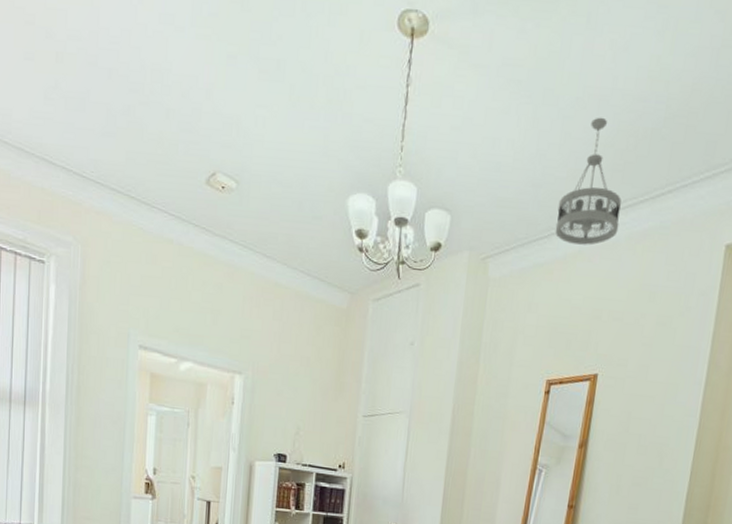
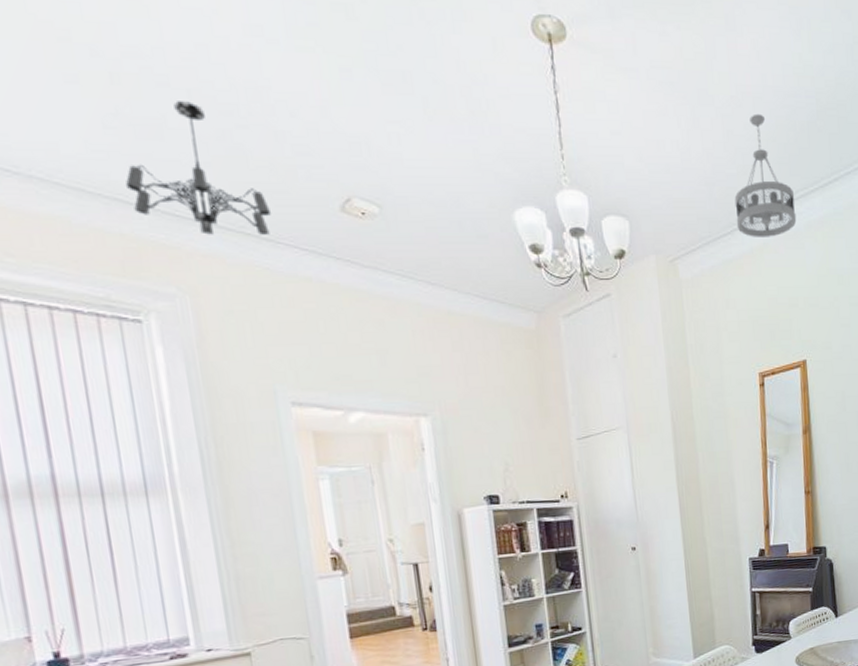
chandelier: none [51,79,153,199] -> present [124,101,272,235]

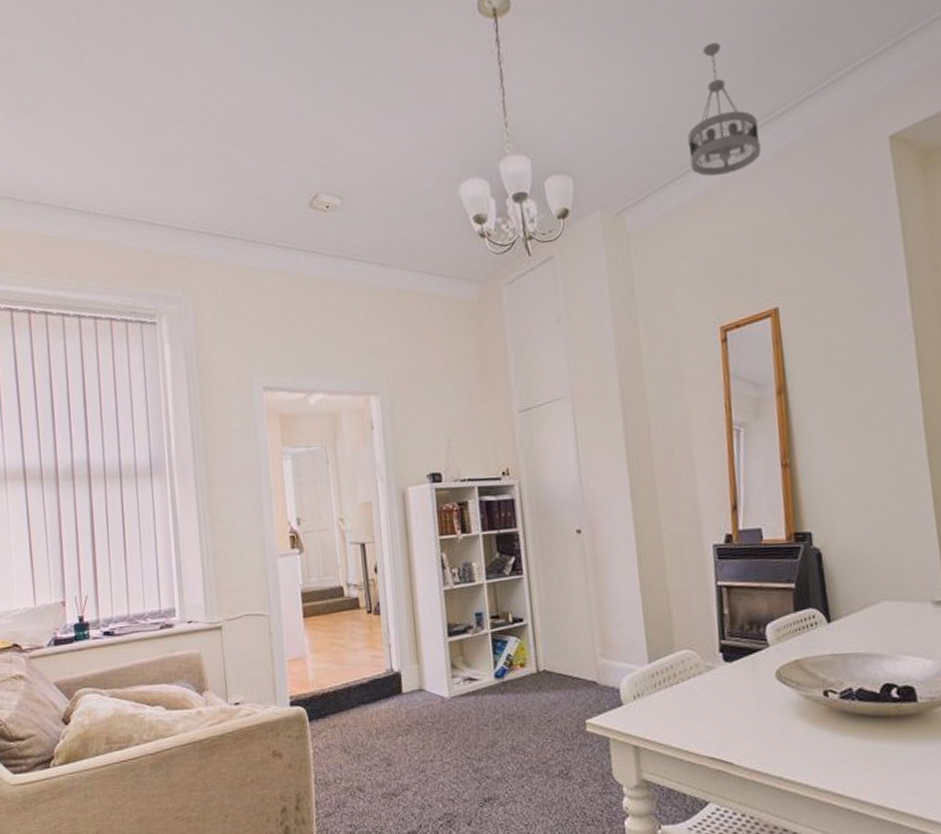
chandelier: present [124,101,272,235] -> none [151,131,256,243]

